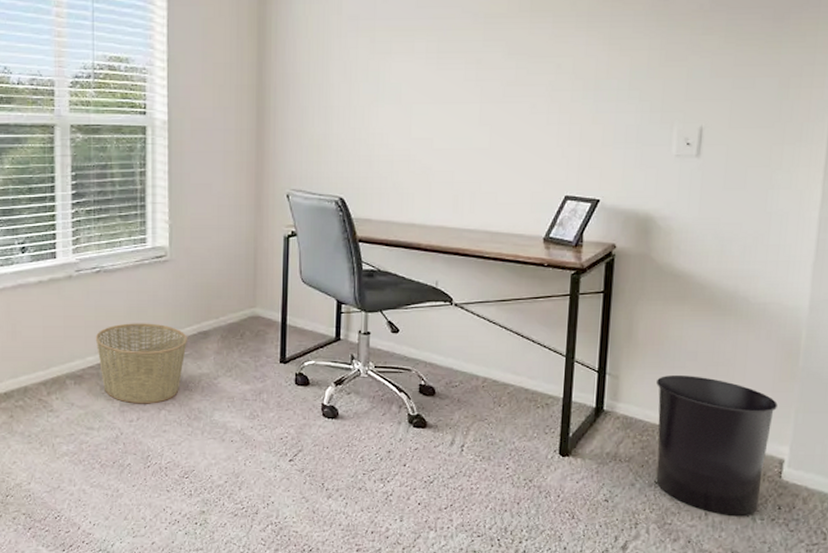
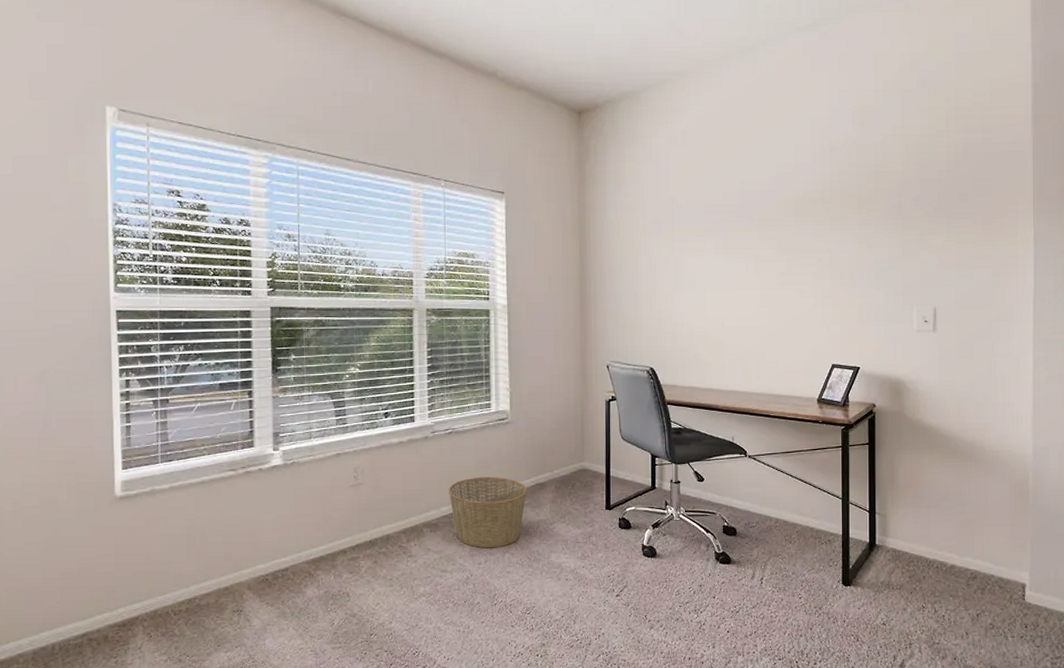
waste bin: present [656,376,778,515] -> none [917,513,1016,634]

